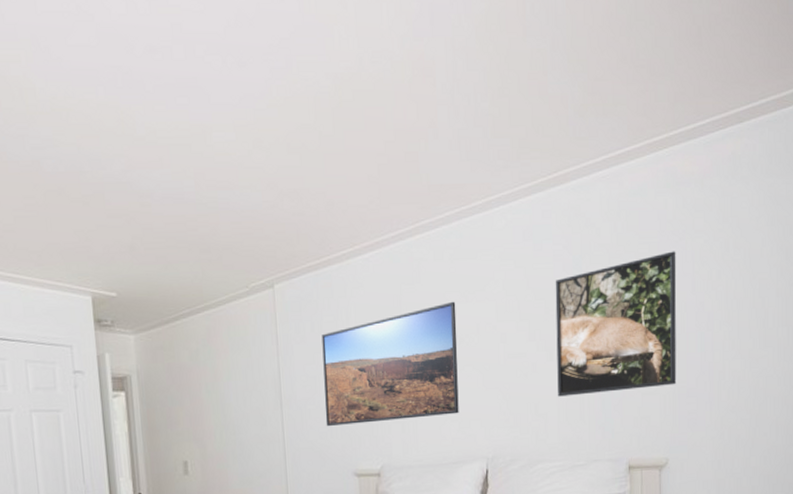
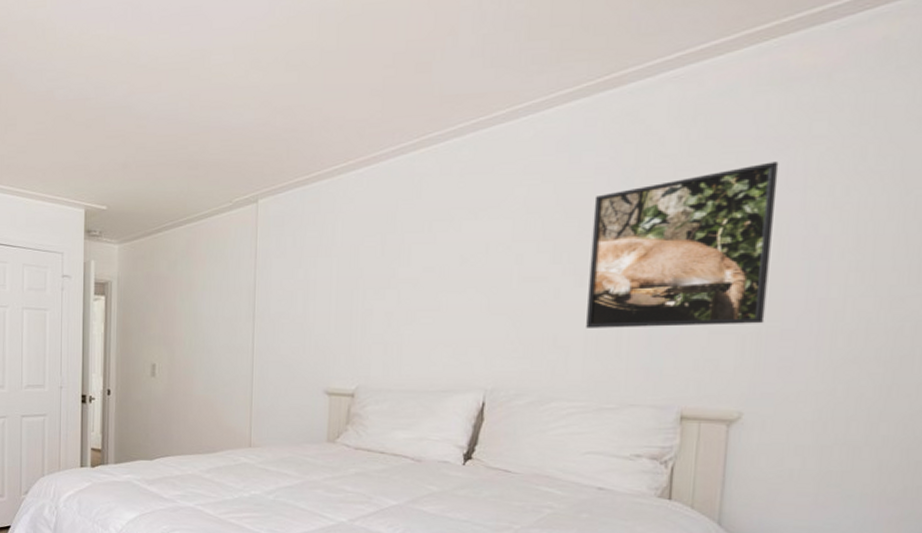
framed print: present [321,301,459,427] -> none [299,218,462,342]

